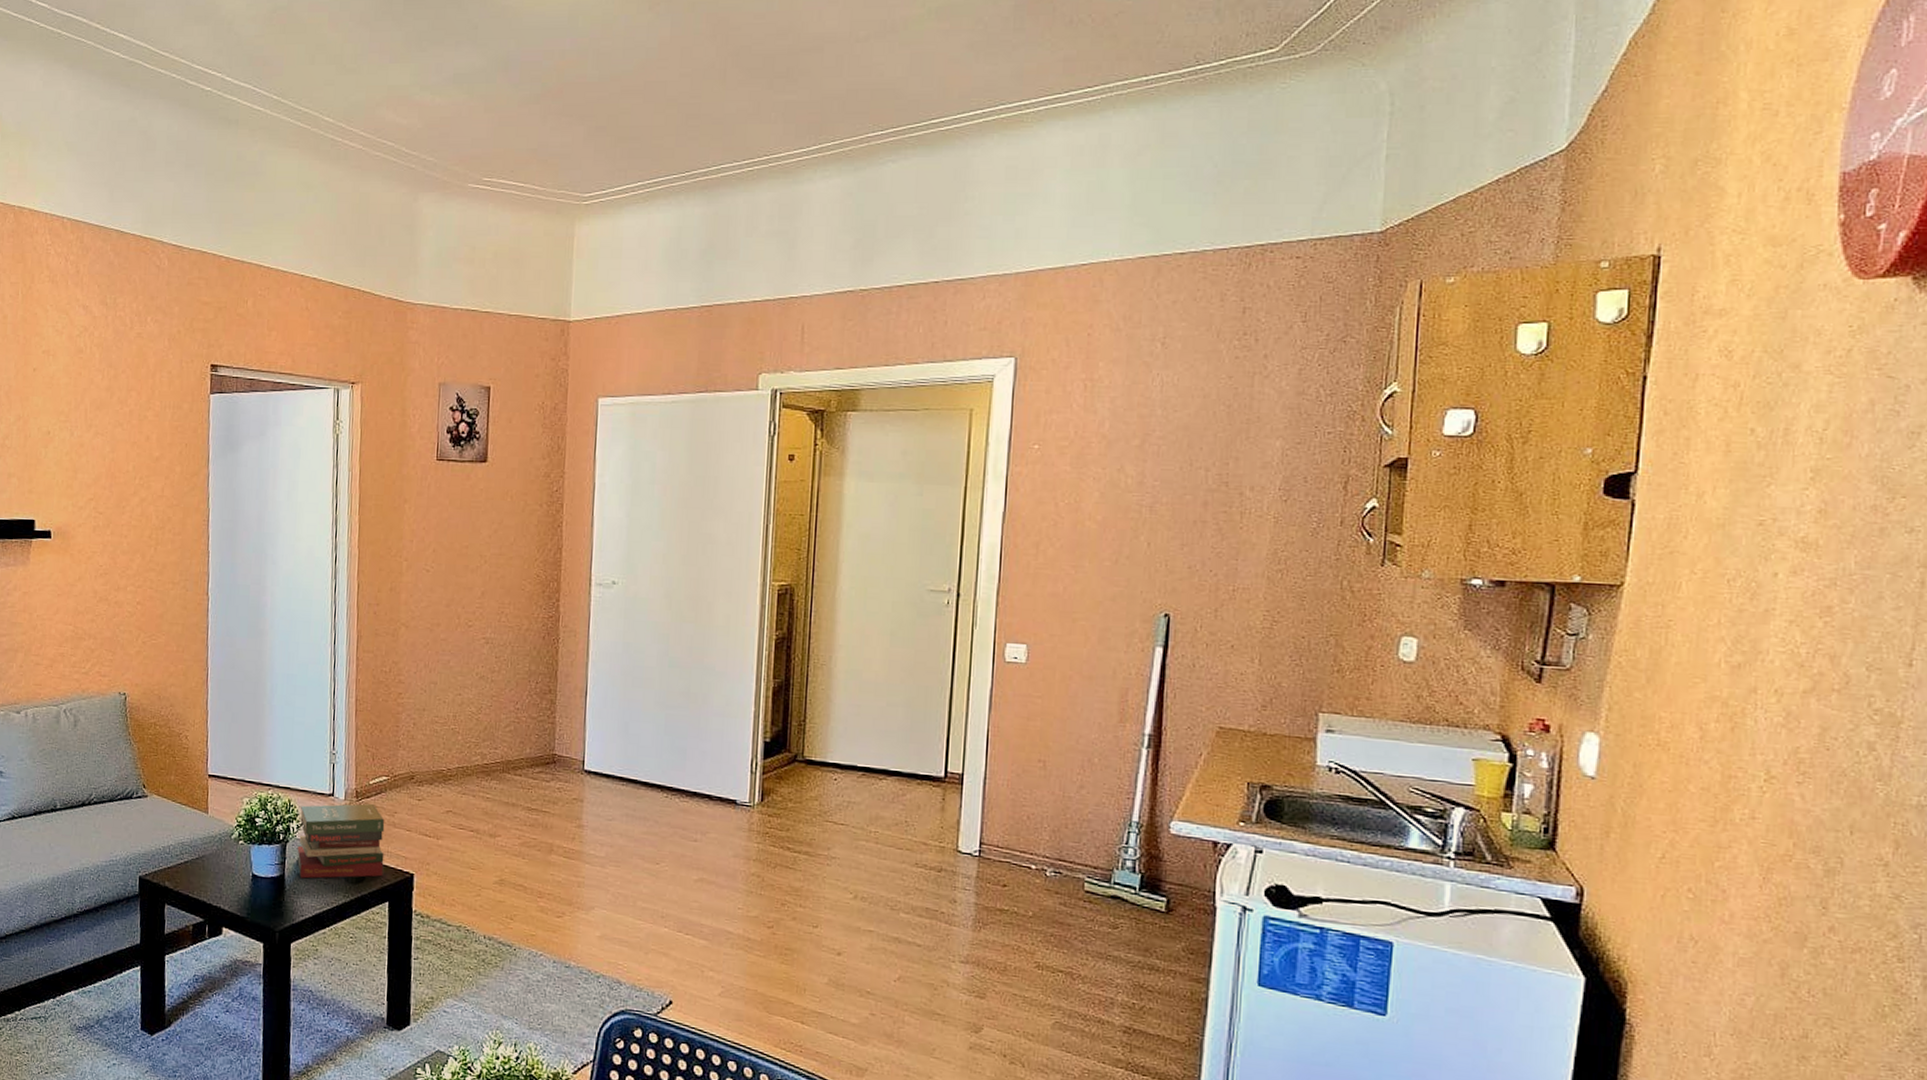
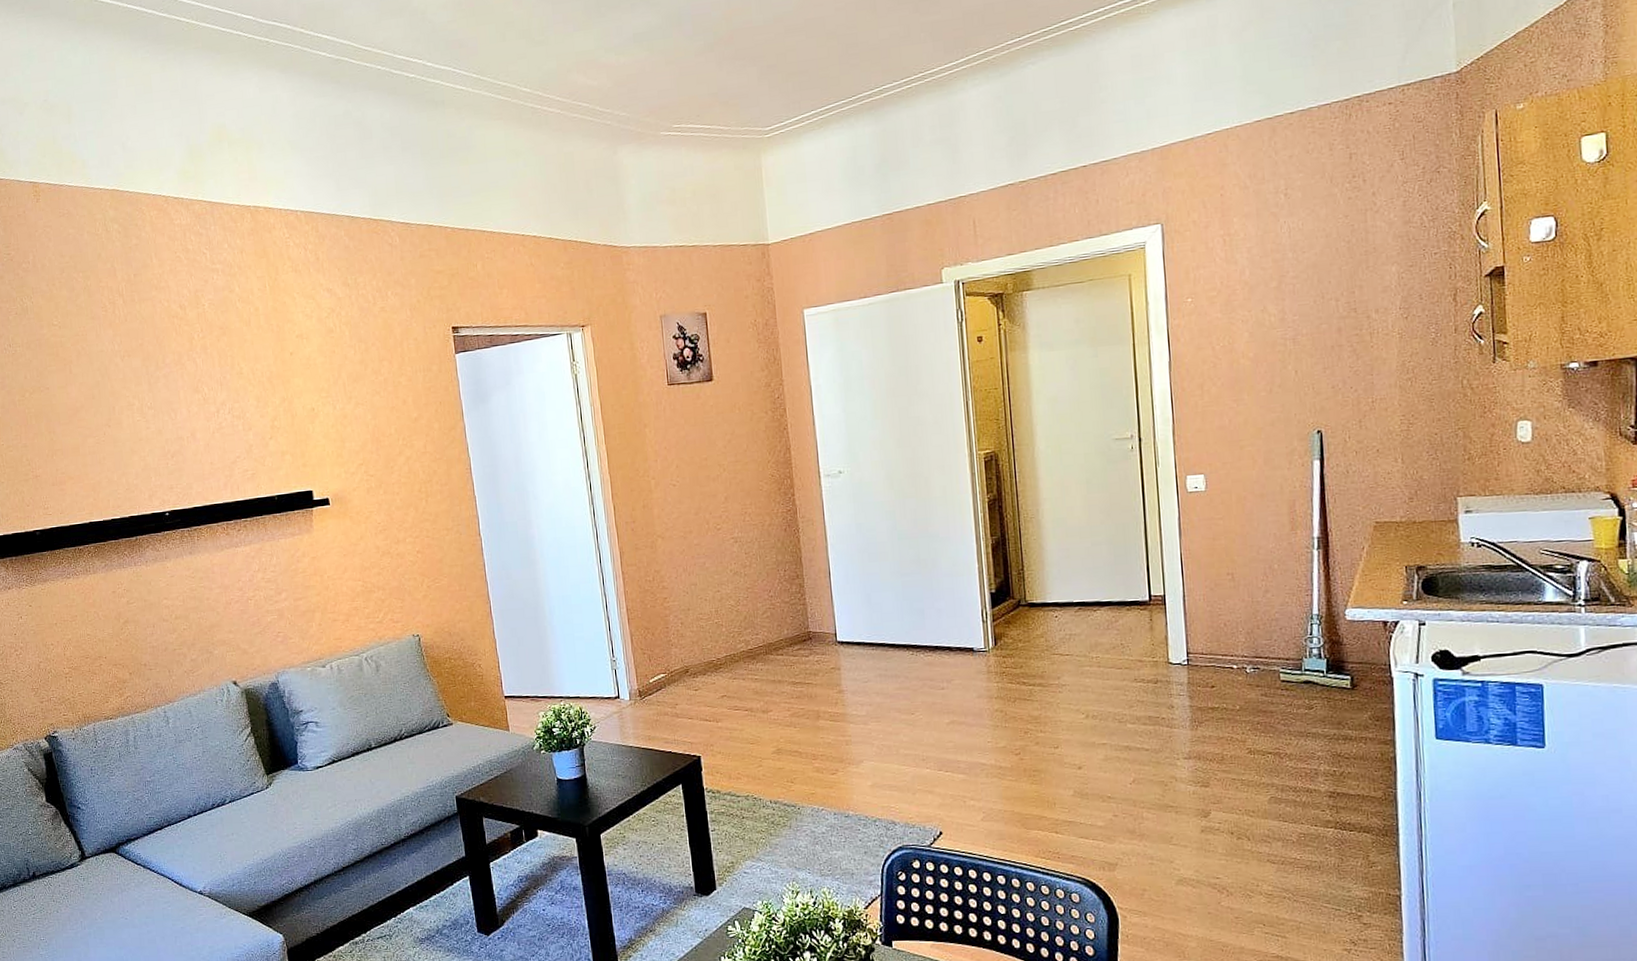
books: present [296,803,385,879] -> none [590,699,674,775]

